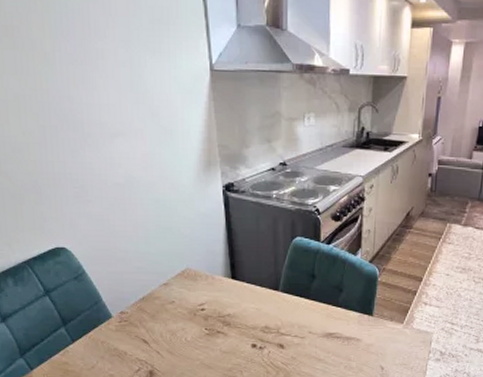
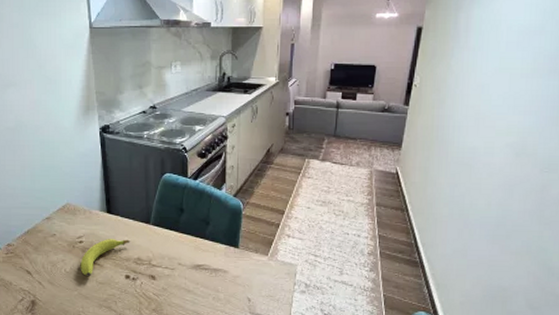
fruit: none [202,306,257,346] -> present [80,239,130,277]

